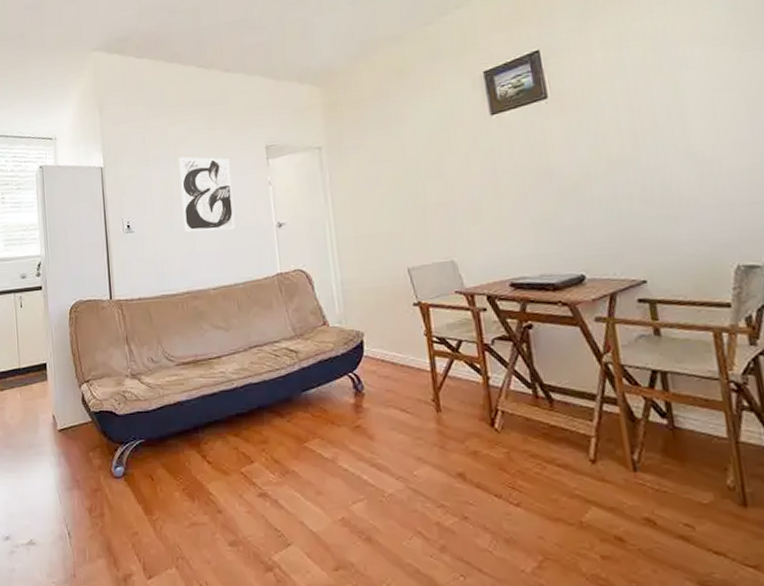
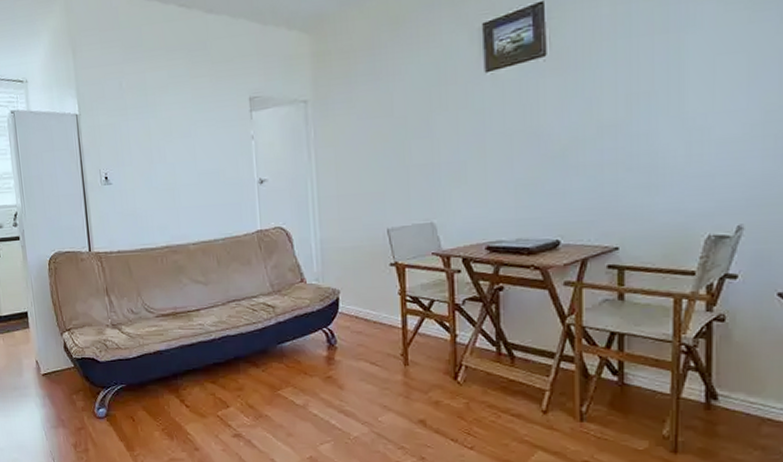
wall art: present [179,156,236,232] -> none [158,106,216,186]

